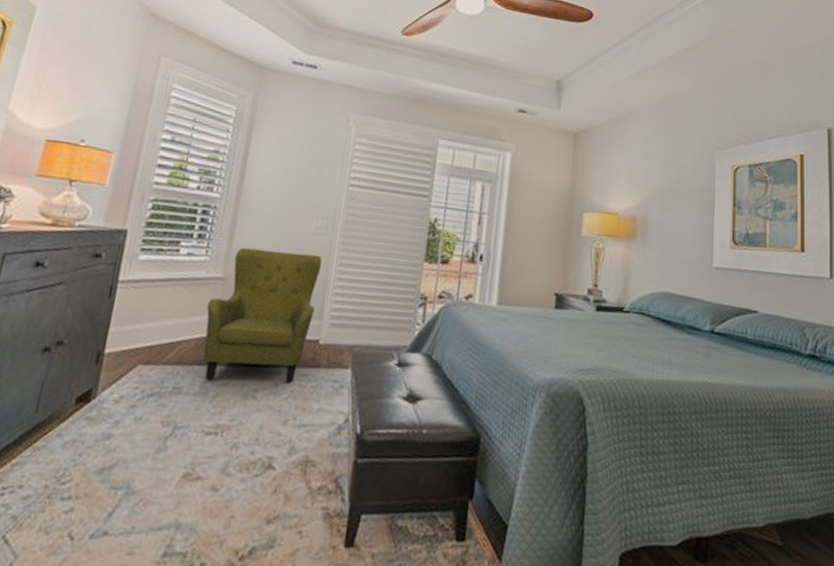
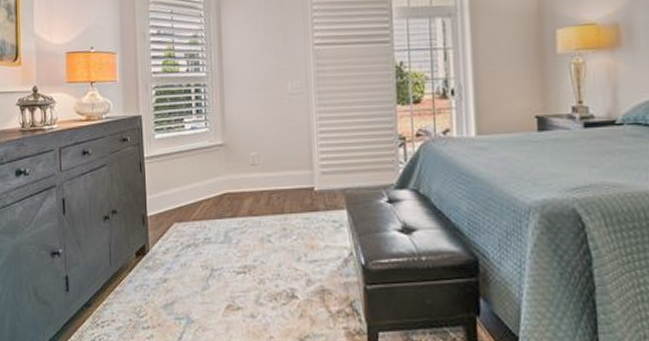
armchair: present [203,247,323,384] -> none [216,113,305,229]

